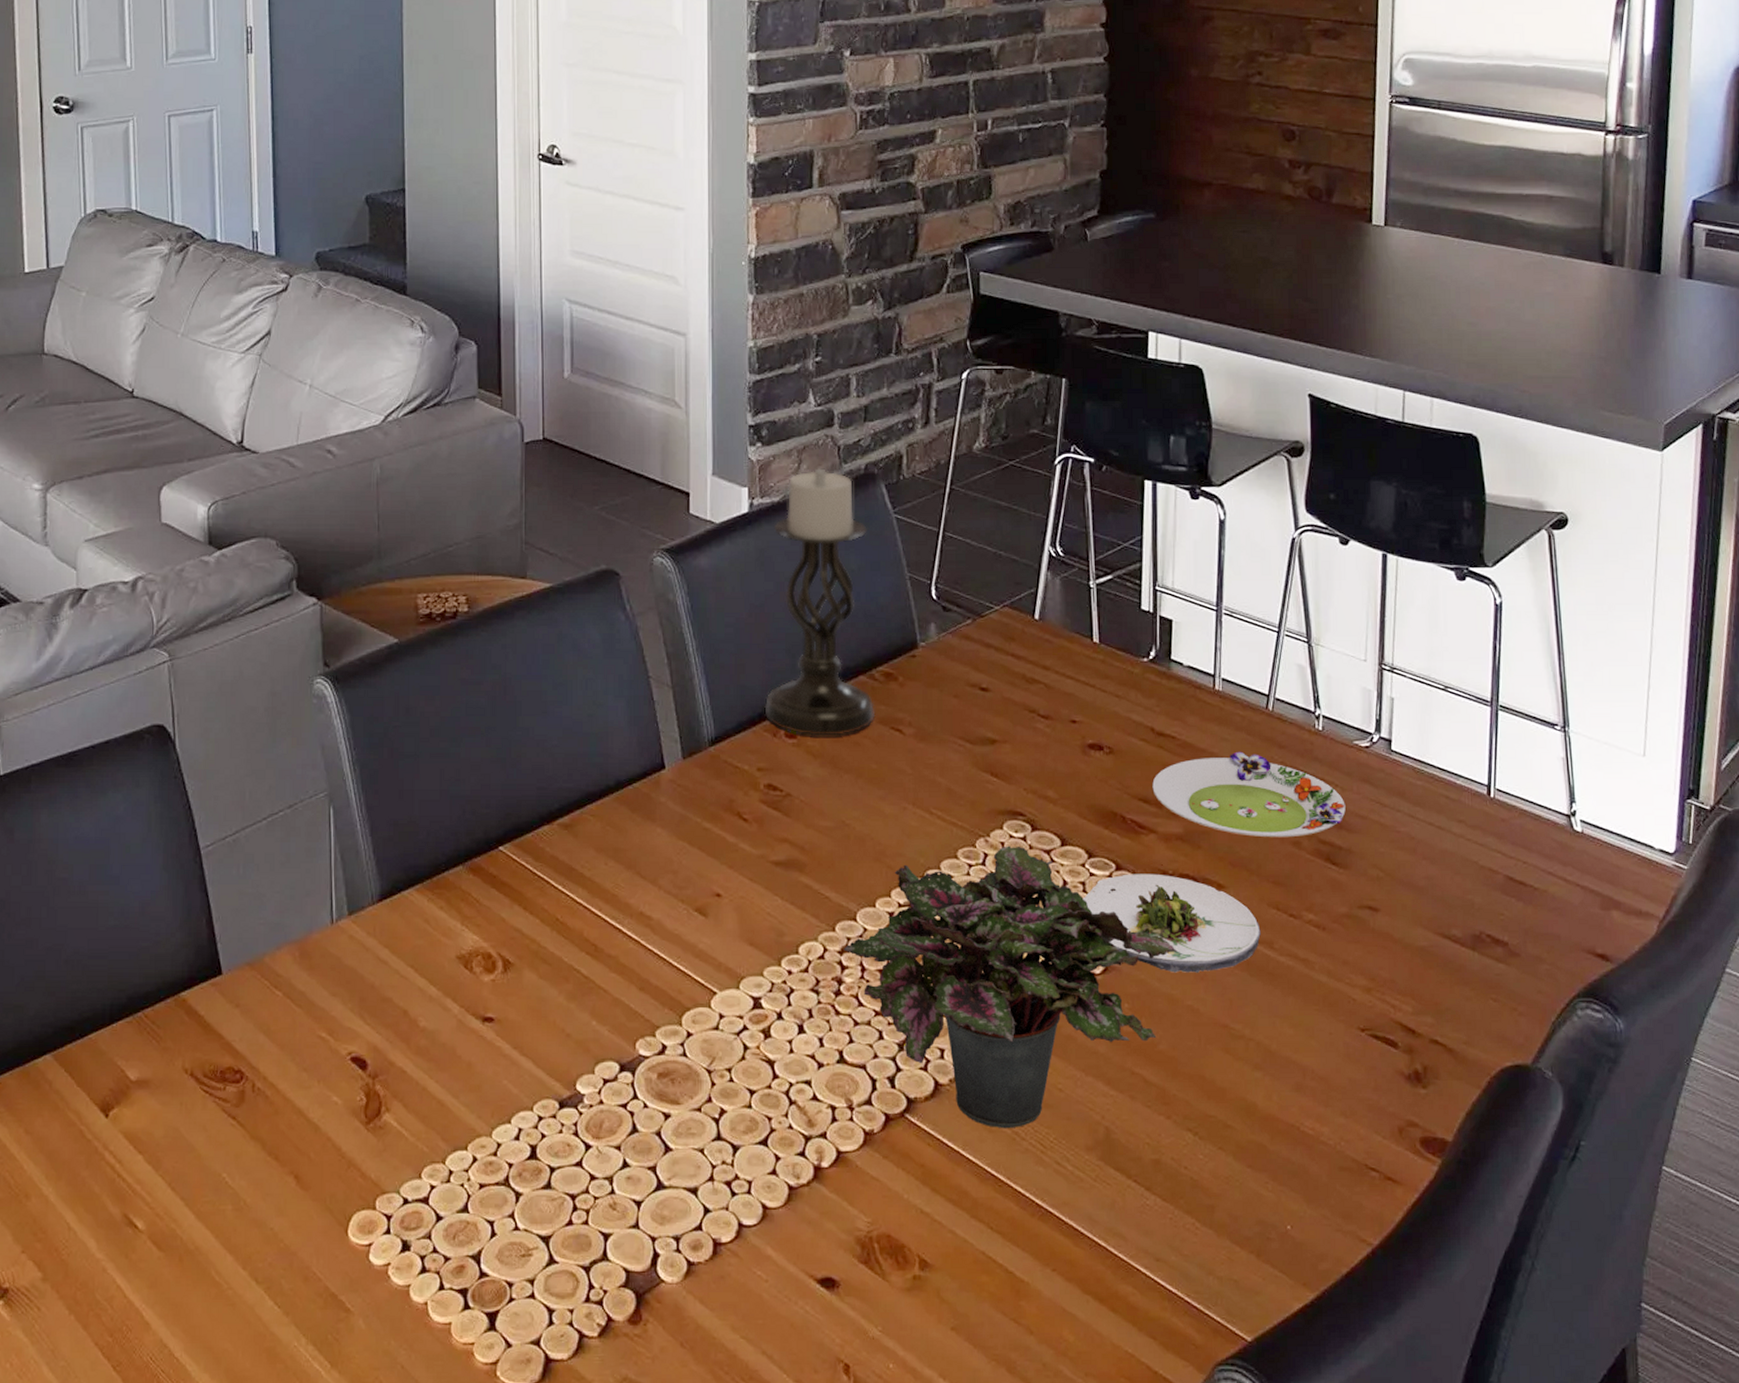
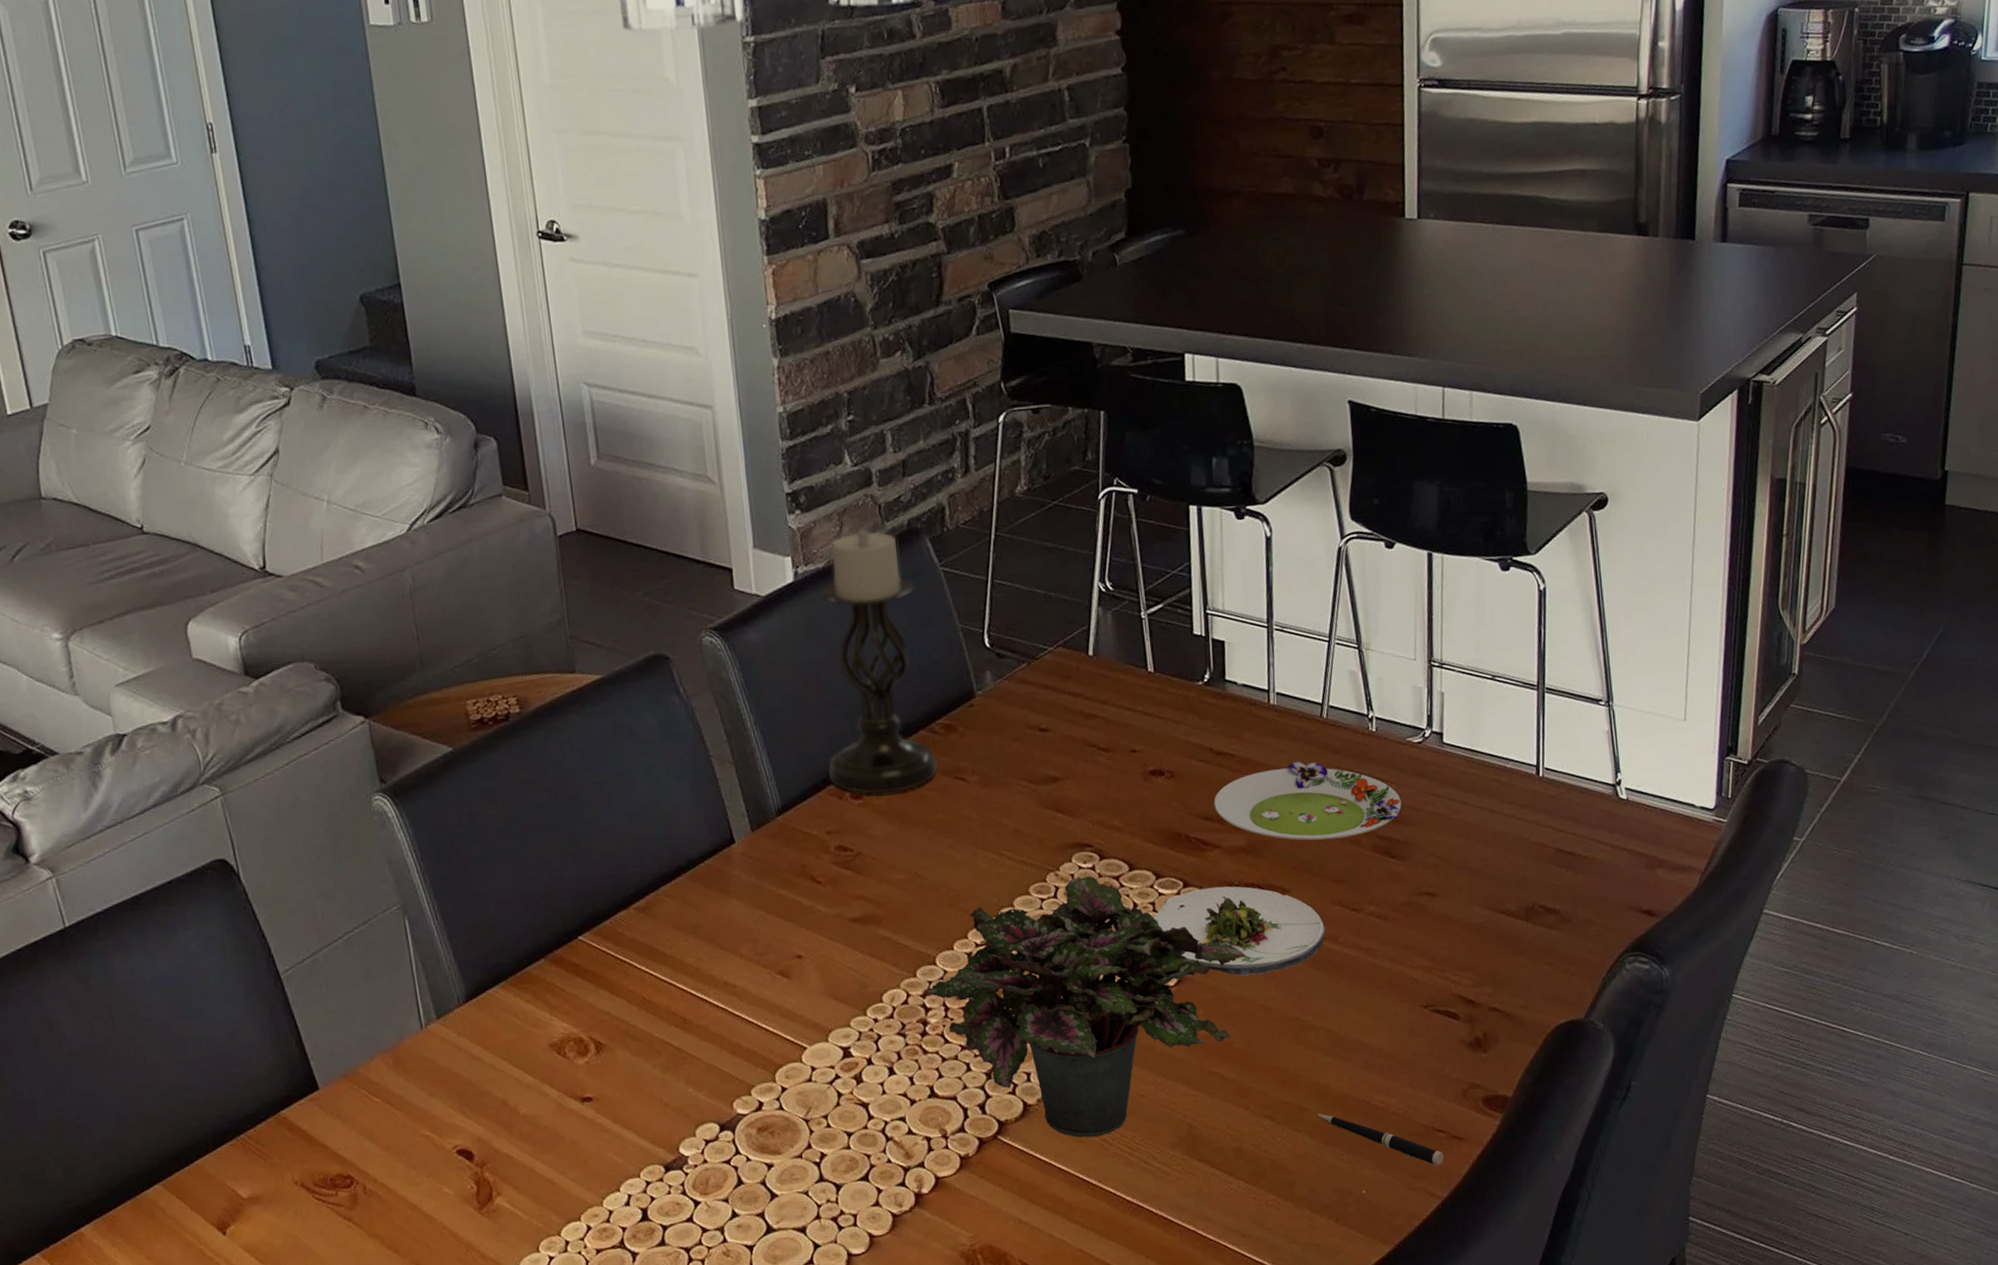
pen: none [1242,1134,1377,1209] -> present [1316,1114,1444,1166]

